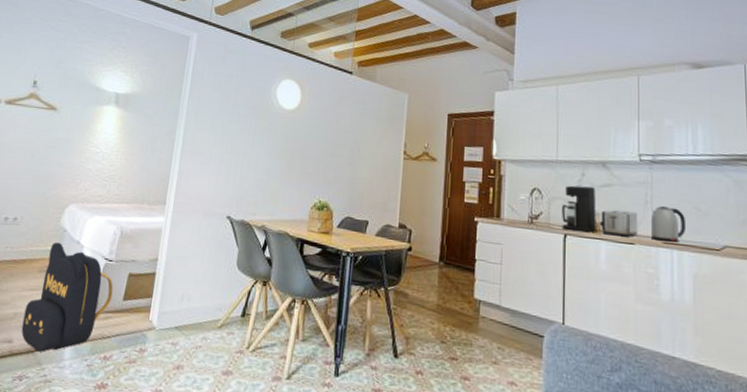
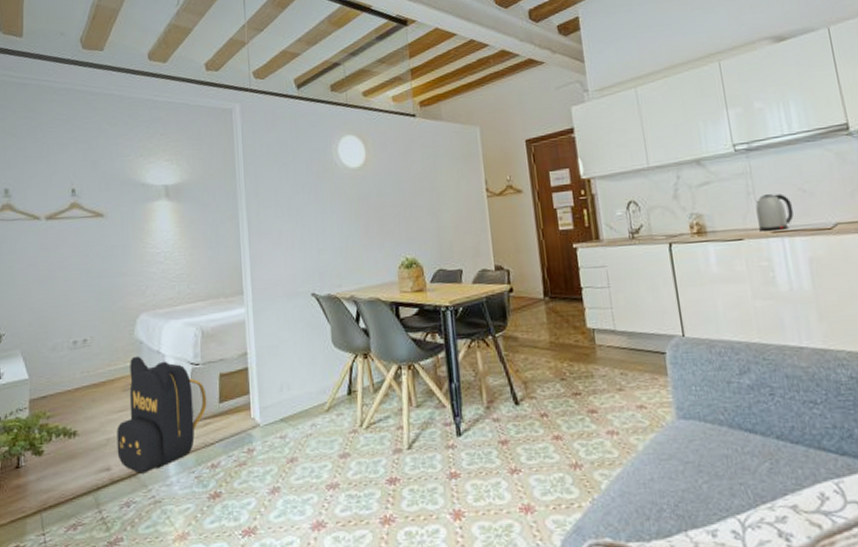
coffee maker: present [562,185,596,233] -> none [662,188,701,239]
toaster: present [599,210,638,237] -> none [703,206,745,236]

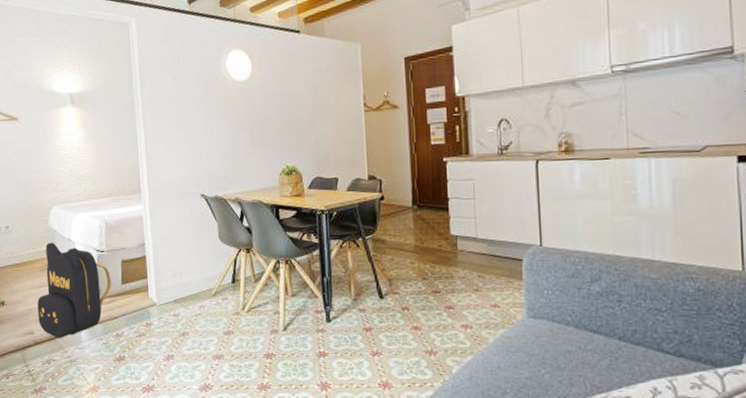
kettle: present [756,193,794,231] -> none [626,115,663,151]

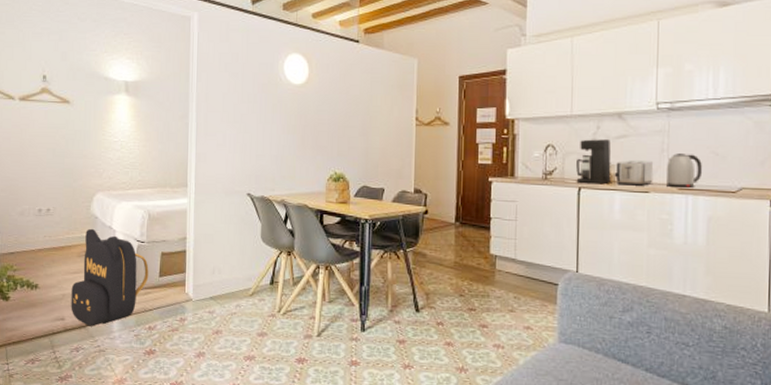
coffee maker: none [532,108,569,156] -> present [576,139,611,185]
toaster: none [572,127,613,154] -> present [614,160,654,186]
kettle: none [626,115,663,151] -> present [667,153,702,188]

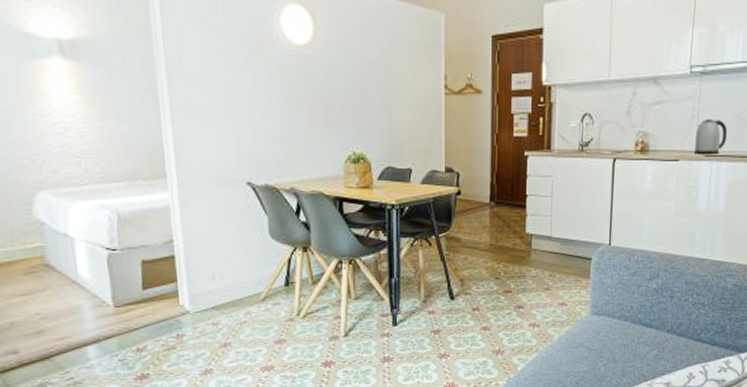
backpack: present [71,228,149,327] -> none [21,237,129,357]
coffee maker: present [576,139,611,185] -> none [611,106,646,155]
toaster: present [614,160,654,186] -> none [647,128,684,154]

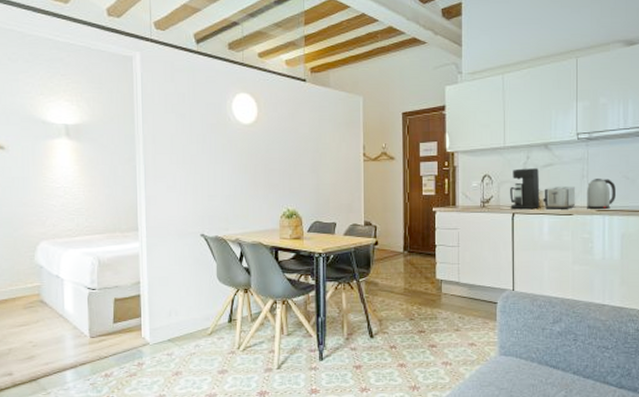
coffee maker: none [611,106,646,155] -> present [510,168,540,210]
toaster: none [647,128,684,154] -> present [542,187,576,209]

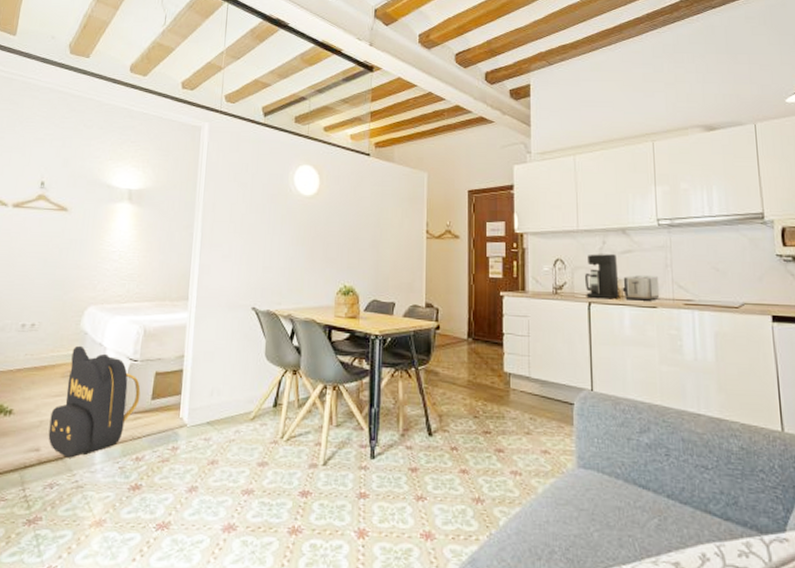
backpack: none [18,278,102,379] -> present [48,345,141,458]
kettle: present [587,179,616,209] -> none [672,269,705,303]

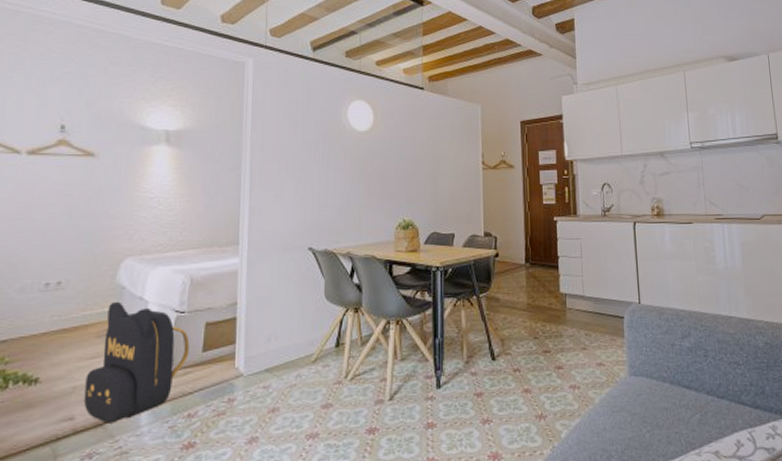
coffee maker: present [585,254,619,300] -> none [630,176,660,219]
toaster: present [622,275,660,301] -> none [662,195,695,218]

